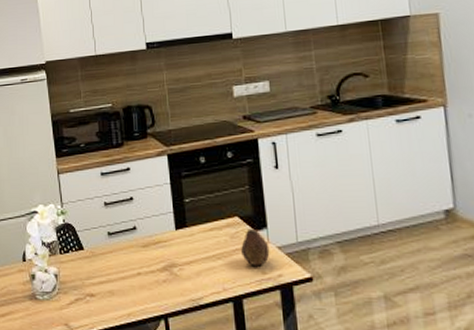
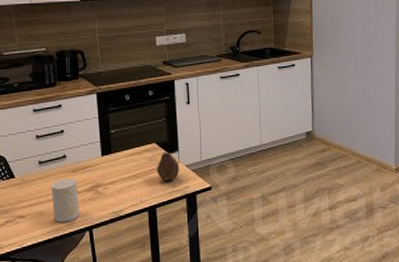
cup: none [121,254,154,306] -> present [51,178,80,223]

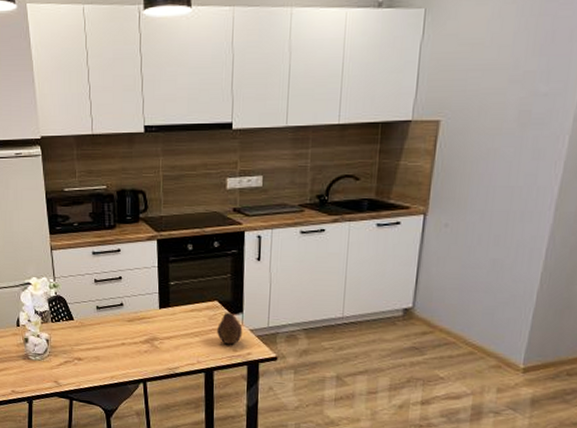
cup: present [51,178,80,223] -> none [107,327,135,371]

